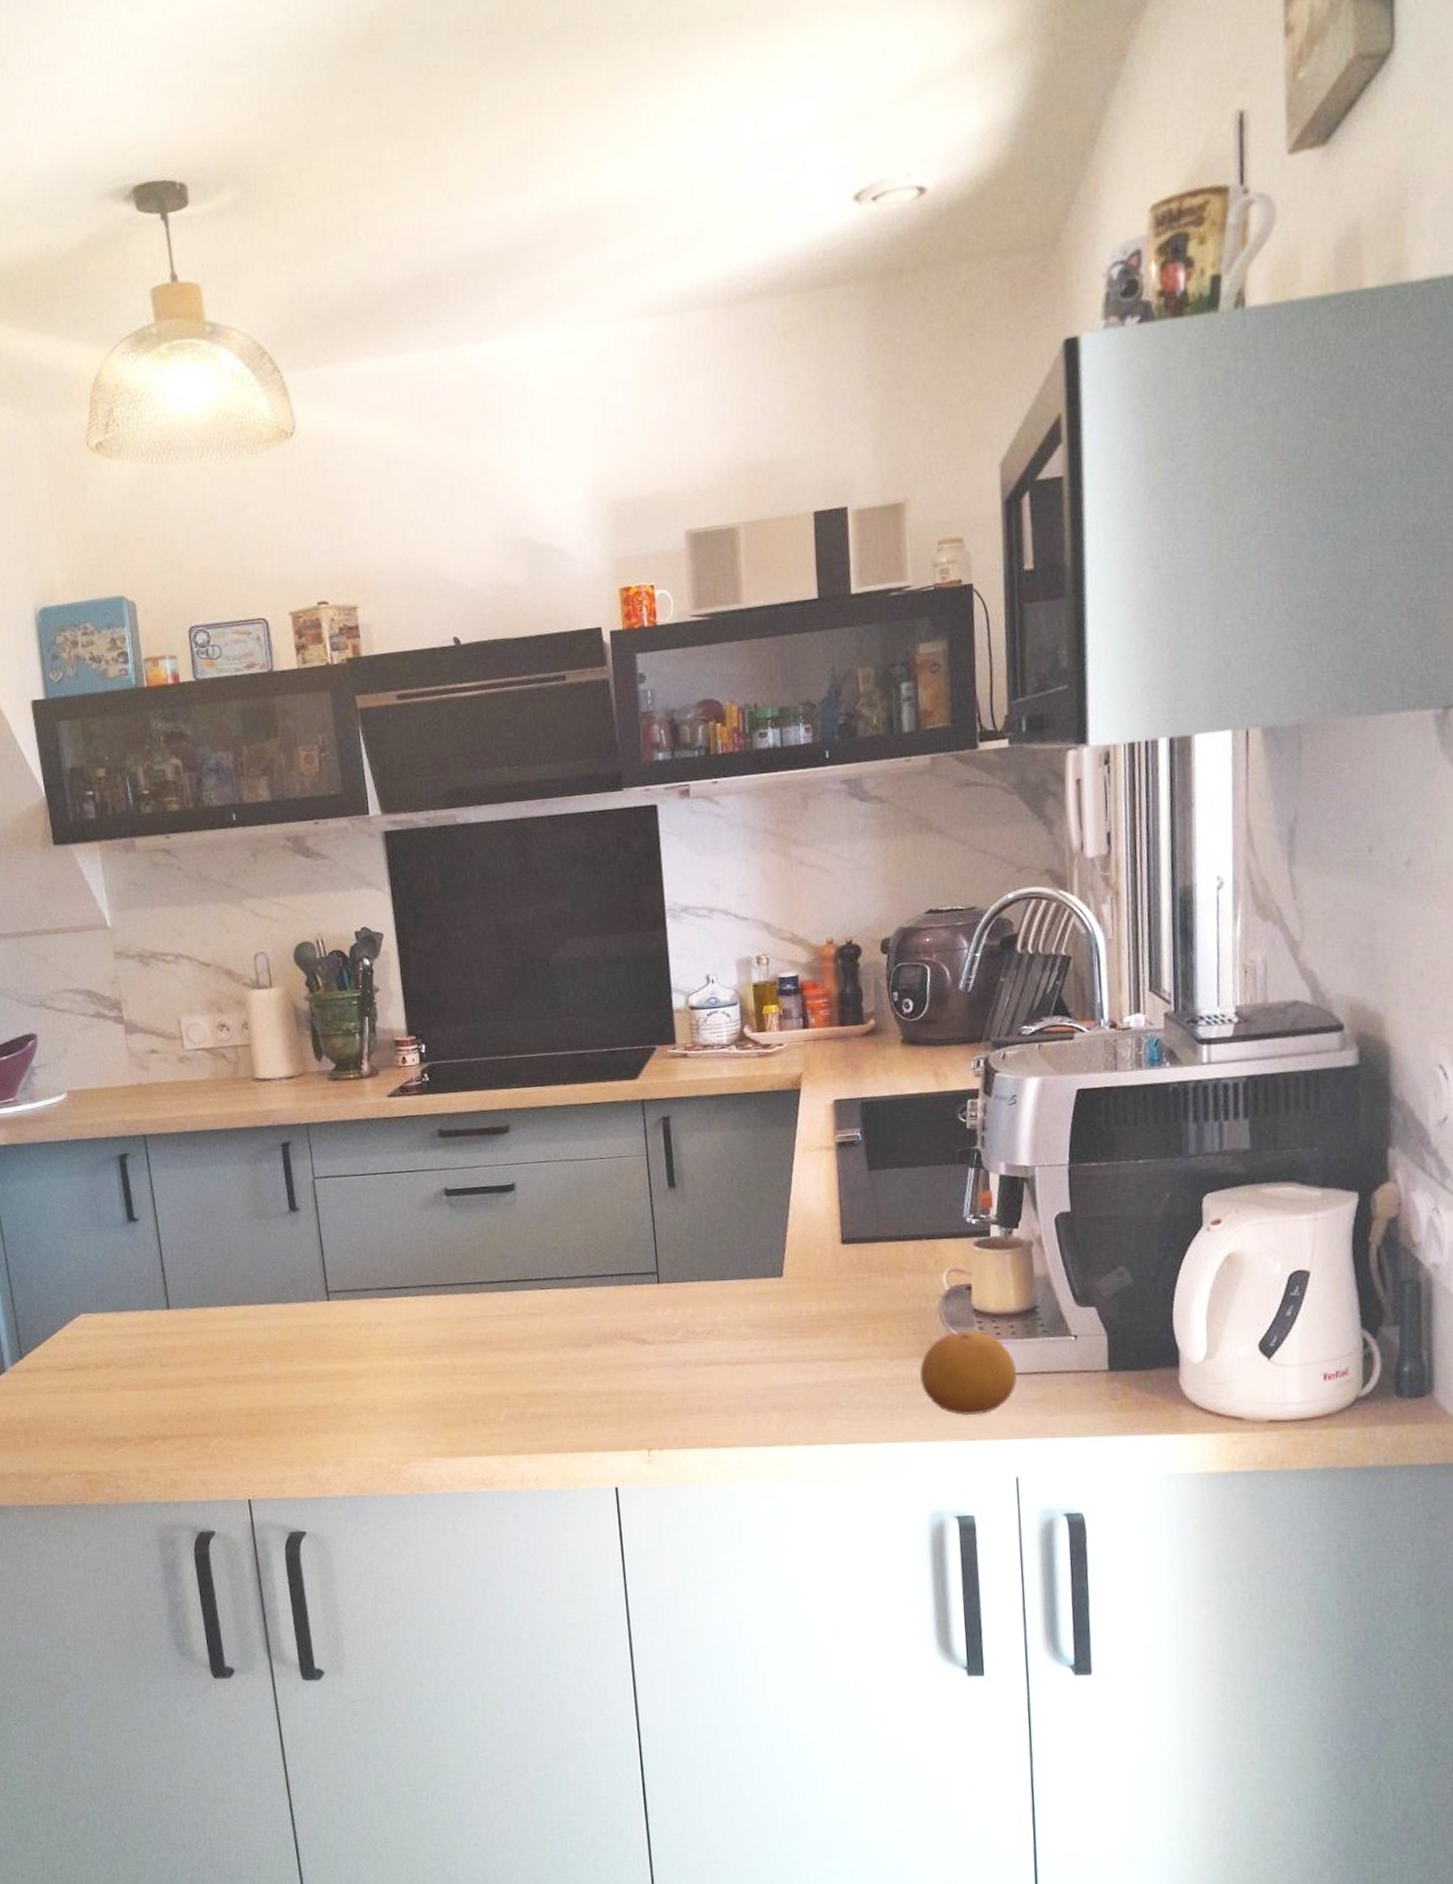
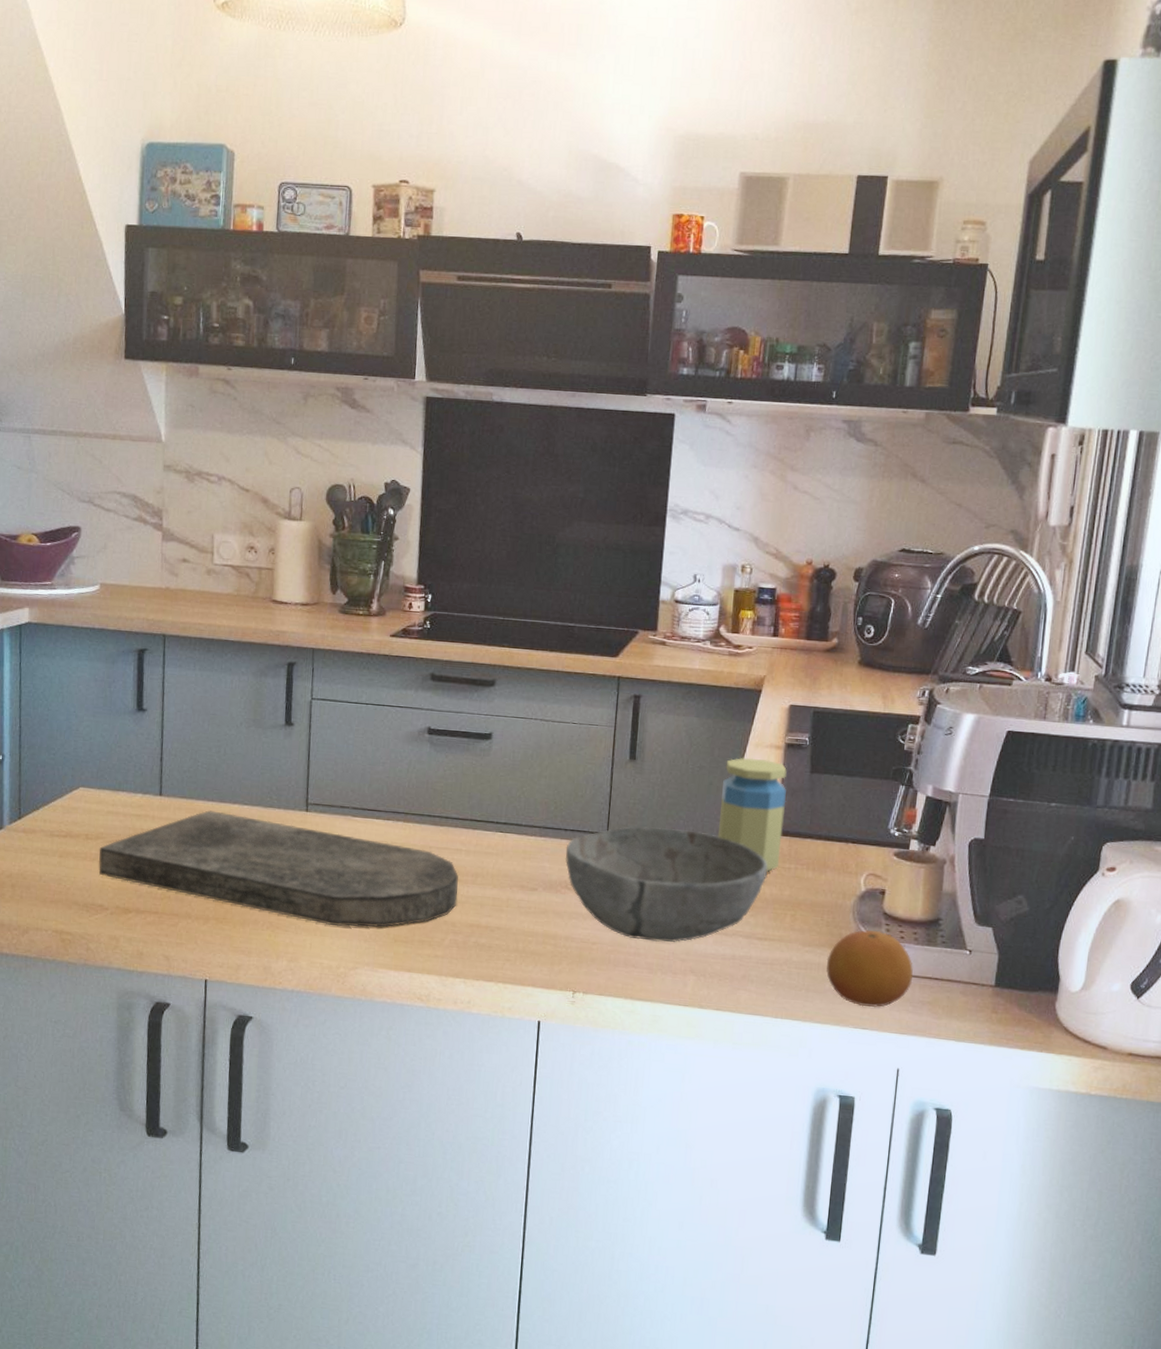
cutting board: none [111,1316,507,1420] -> present [98,810,458,927]
bowl: none [615,1254,839,1382] -> present [565,827,768,942]
jar: none [774,1163,850,1287] -> present [717,757,787,873]

